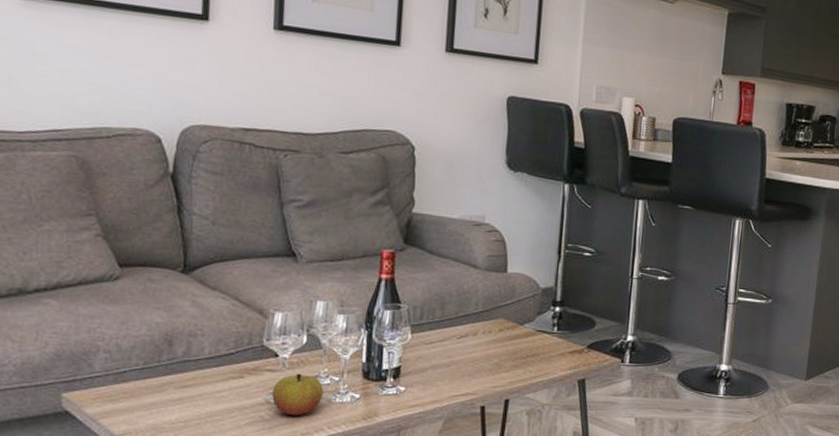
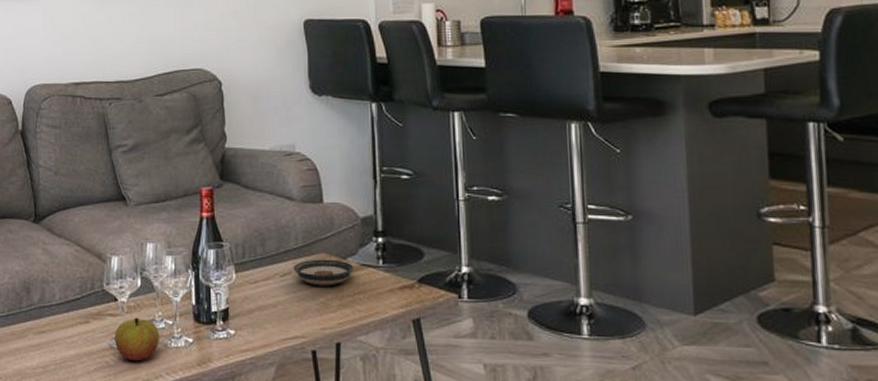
saucer: none [471,324,530,349] -> present [293,259,354,286]

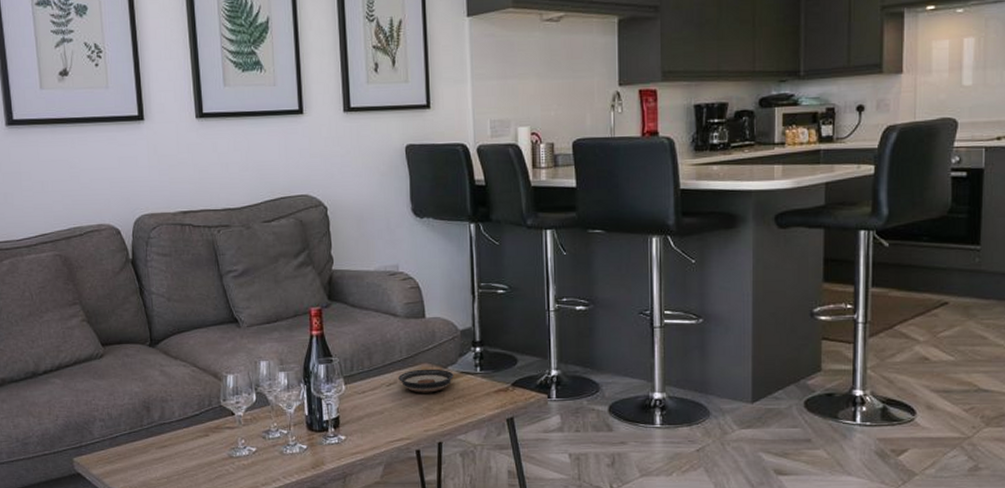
apple: present [115,317,159,362] -> none [233,429,276,468]

